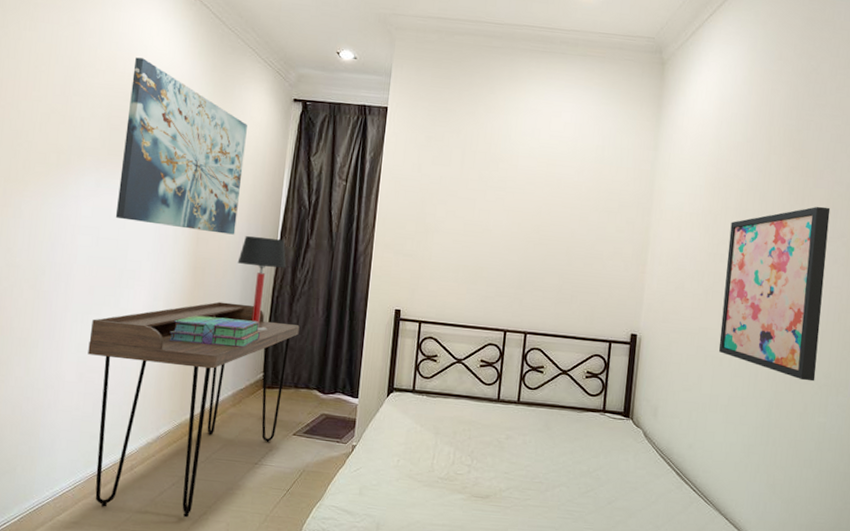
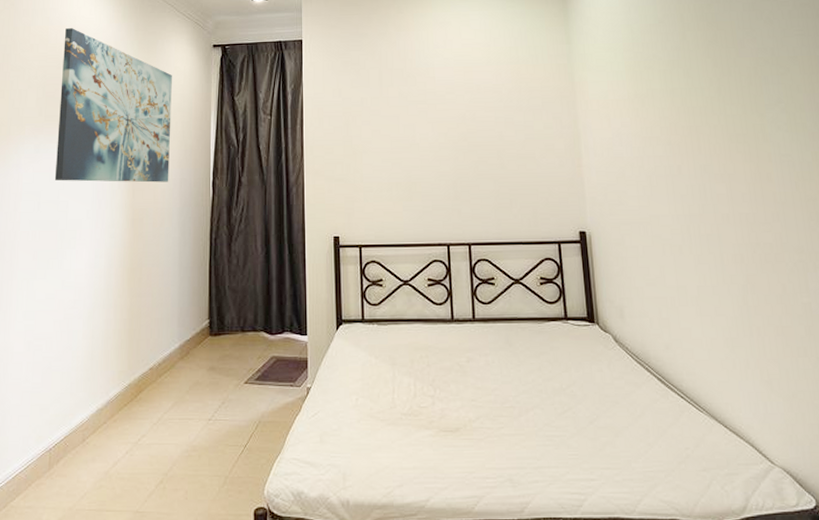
desk: present [88,301,300,518] -> none [34,250,240,489]
stack of books: present [169,315,261,348] -> none [113,266,202,298]
table lamp: present [237,235,286,331] -> none [173,180,221,276]
wall art: present [718,206,831,382] -> none [660,75,787,259]

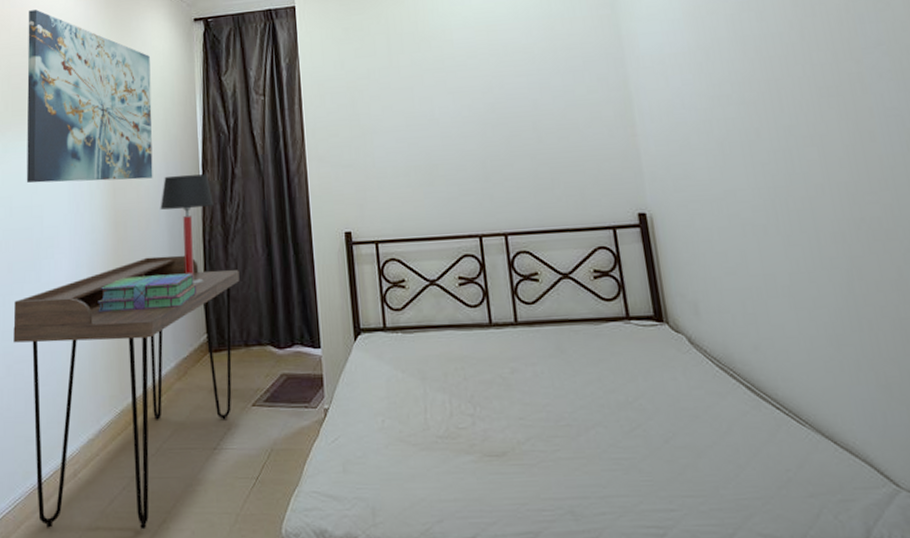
desk: none [34,250,240,489] -> present [13,255,240,530]
stack of books: none [113,266,202,298] -> present [98,273,197,312]
table lamp: none [173,180,221,276] -> present [160,174,214,284]

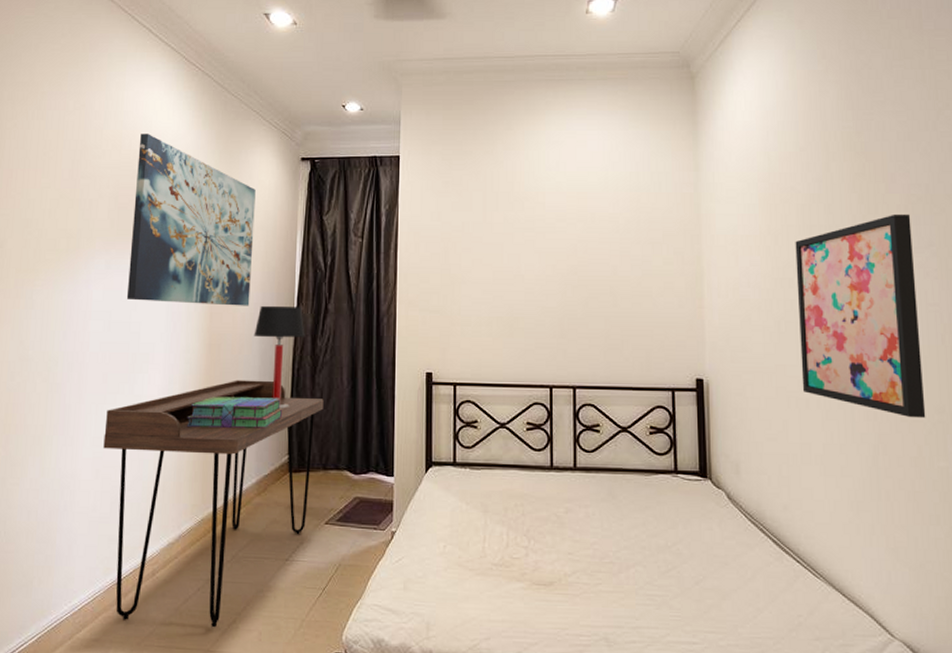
wall art: none [728,12,902,237] -> present [795,213,926,419]

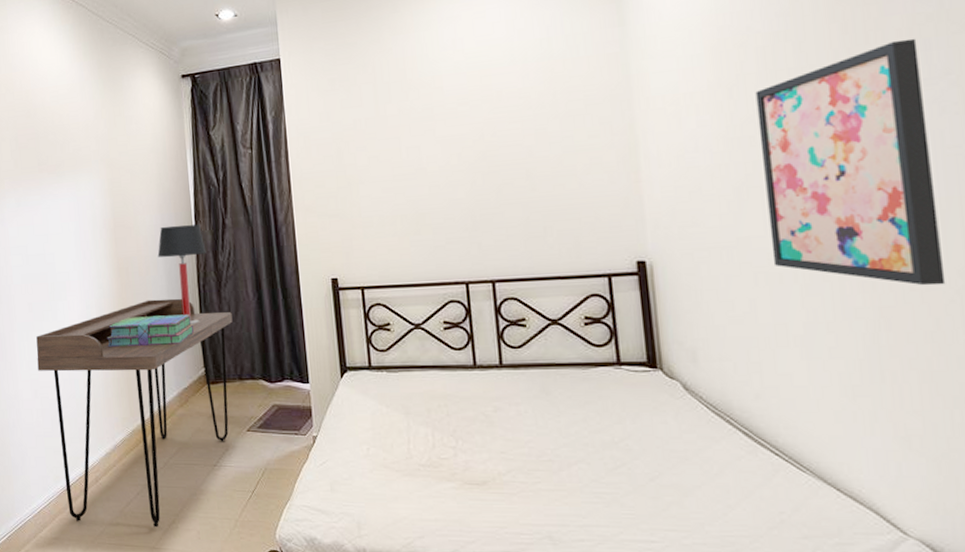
wall art: present [126,134,256,306] -> none [29,72,150,234]

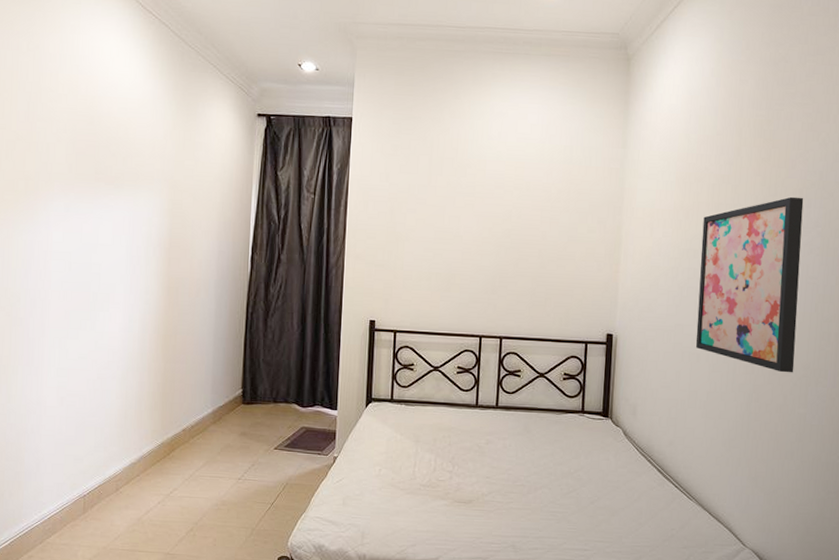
desk: present [36,298,233,528] -> none [67,320,275,535]
stack of books: present [107,314,194,347] -> none [146,335,237,365]
table lamp: present [157,224,206,324] -> none [210,253,259,348]

